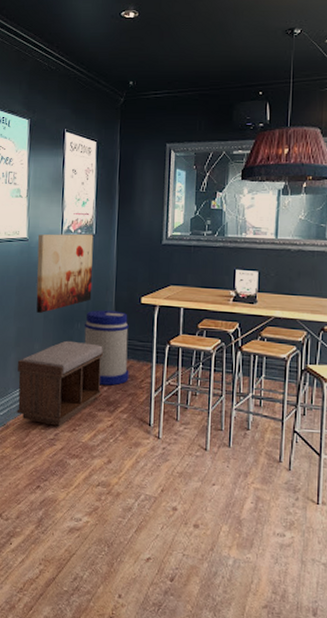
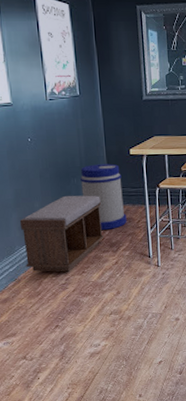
wall art: present [36,233,94,314] -> none [23,95,84,174]

